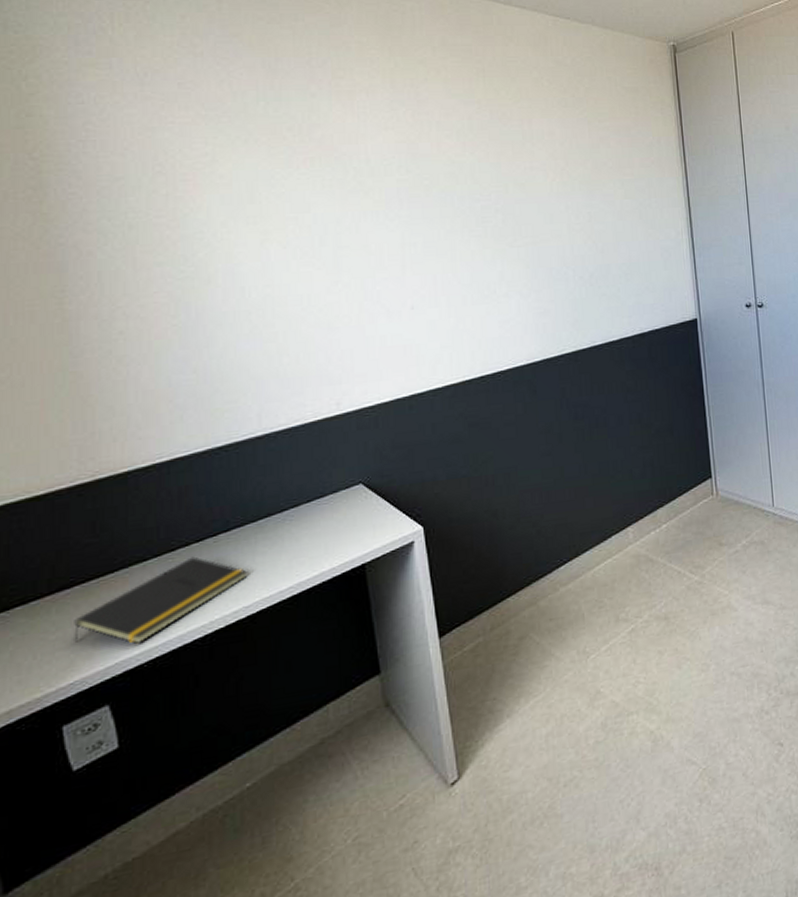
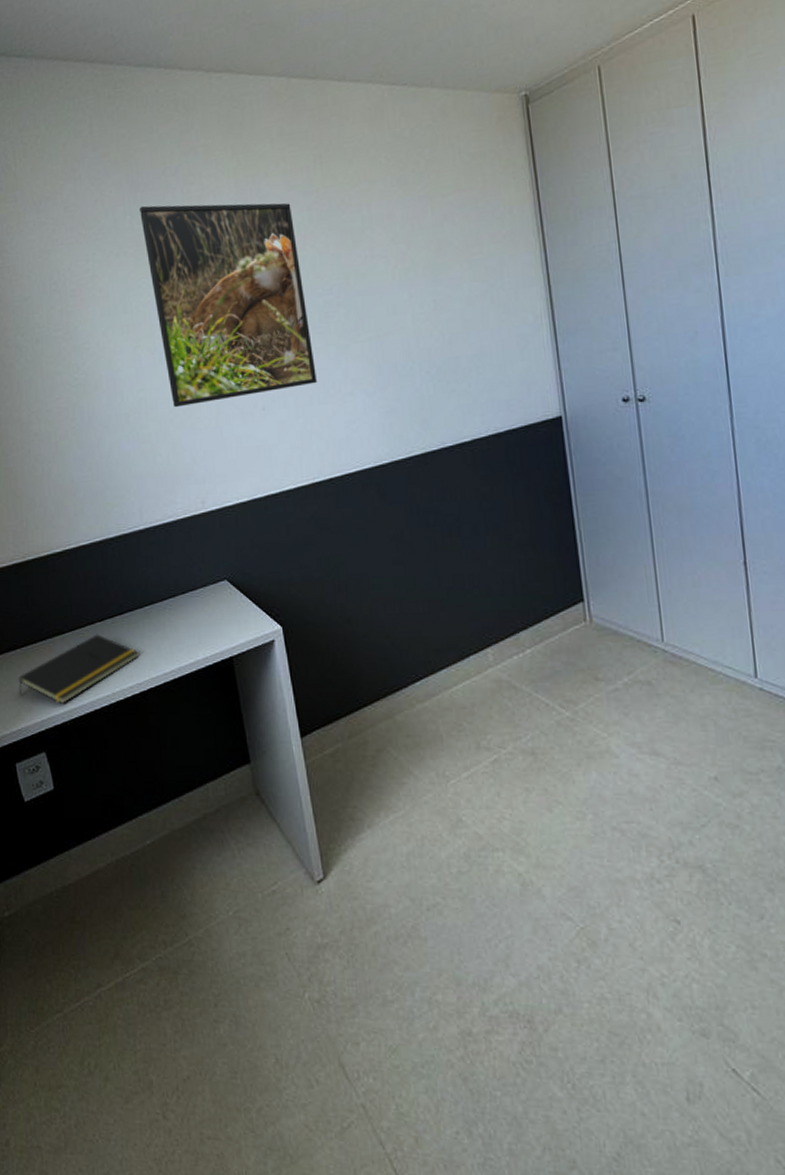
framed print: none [277,93,471,305] -> present [140,203,317,408]

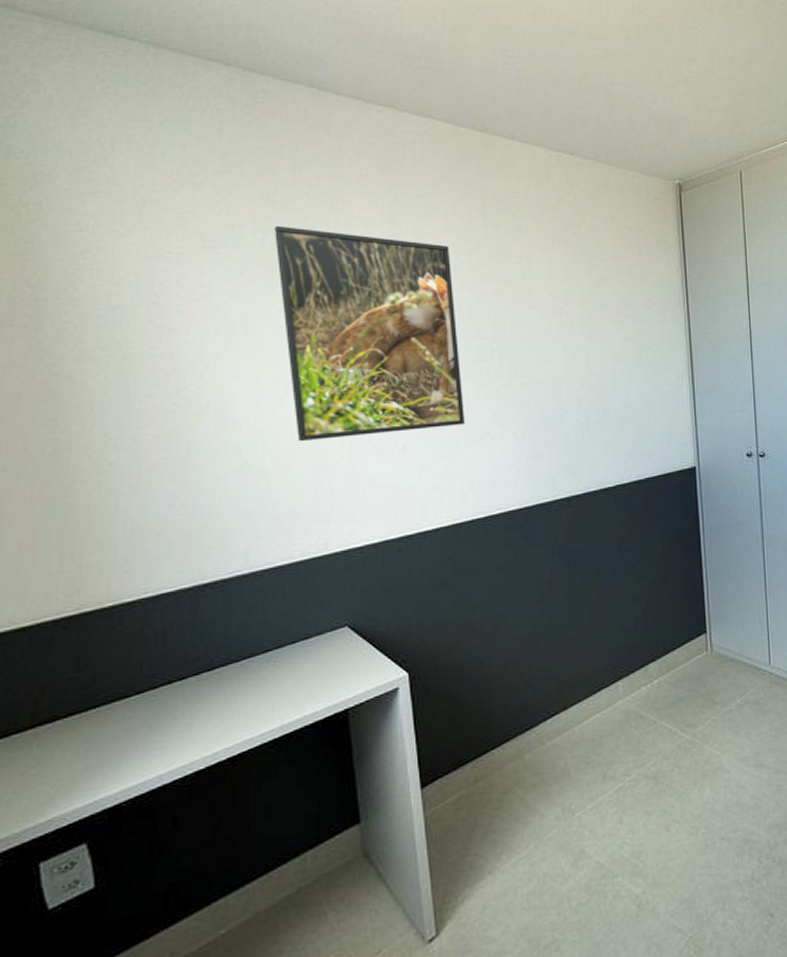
notepad: present [18,634,139,705] -> none [54,695,230,783]

